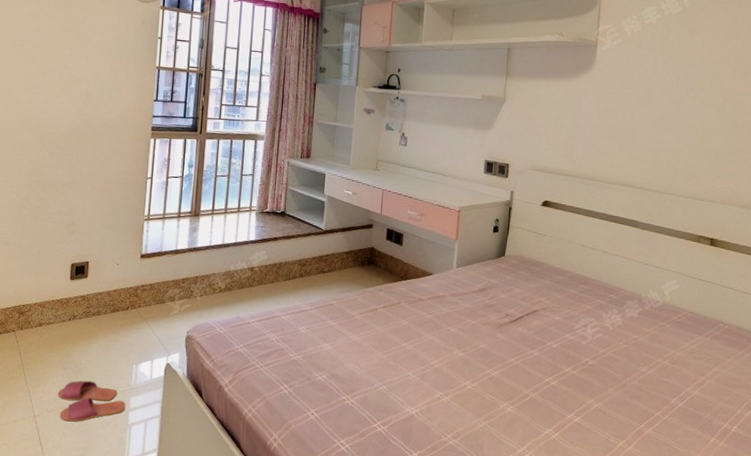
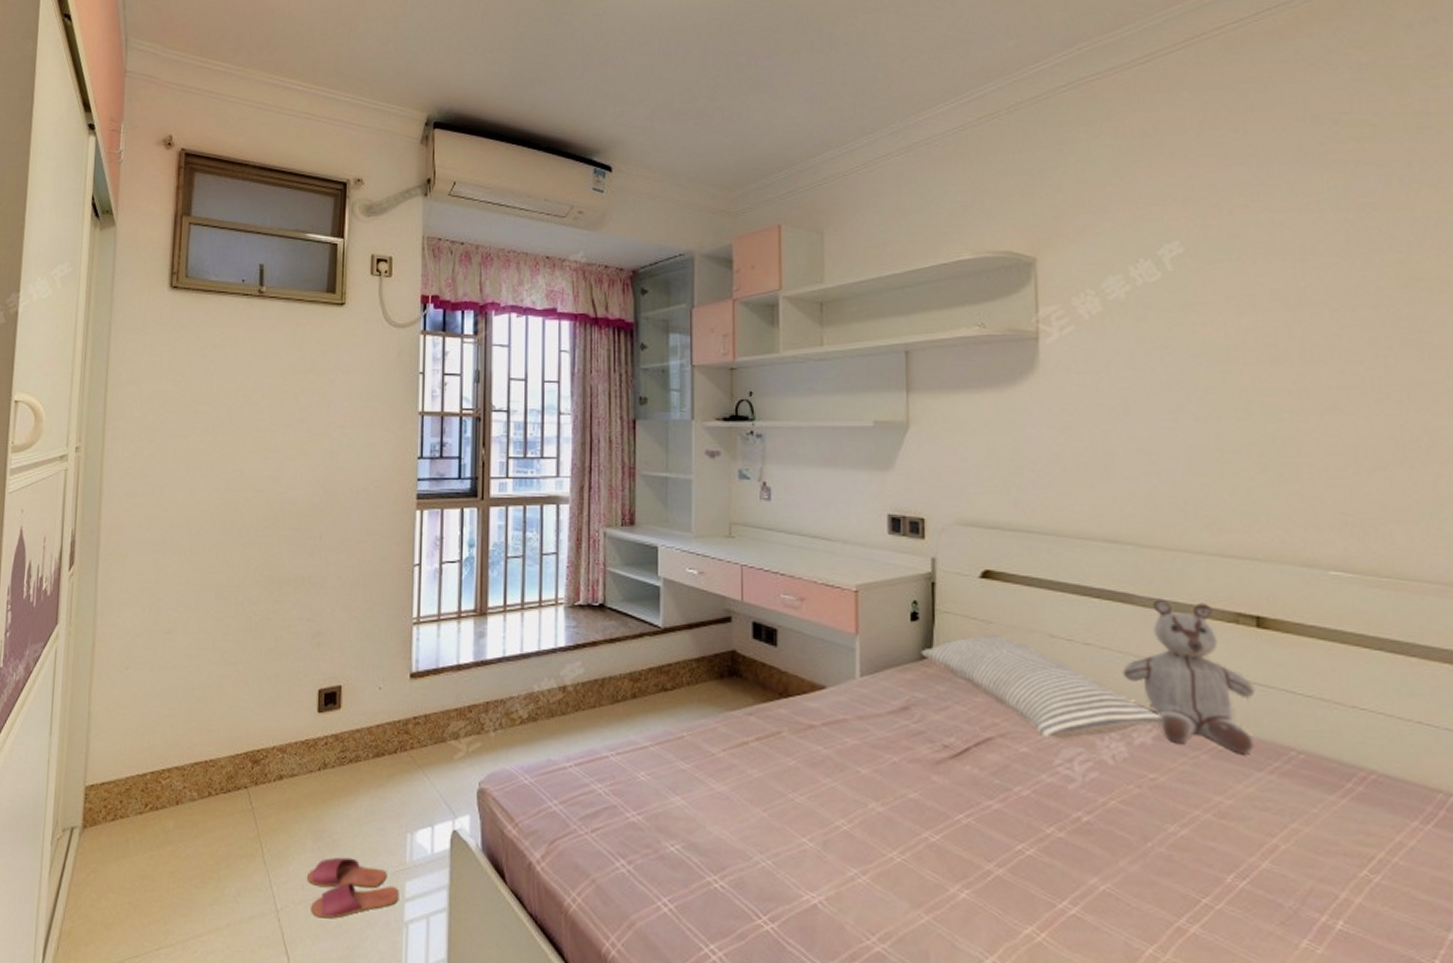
pillow: none [497,243,646,312] -> present [920,635,1164,738]
stuffed bear: none [624,224,703,324] -> present [1122,598,1254,753]

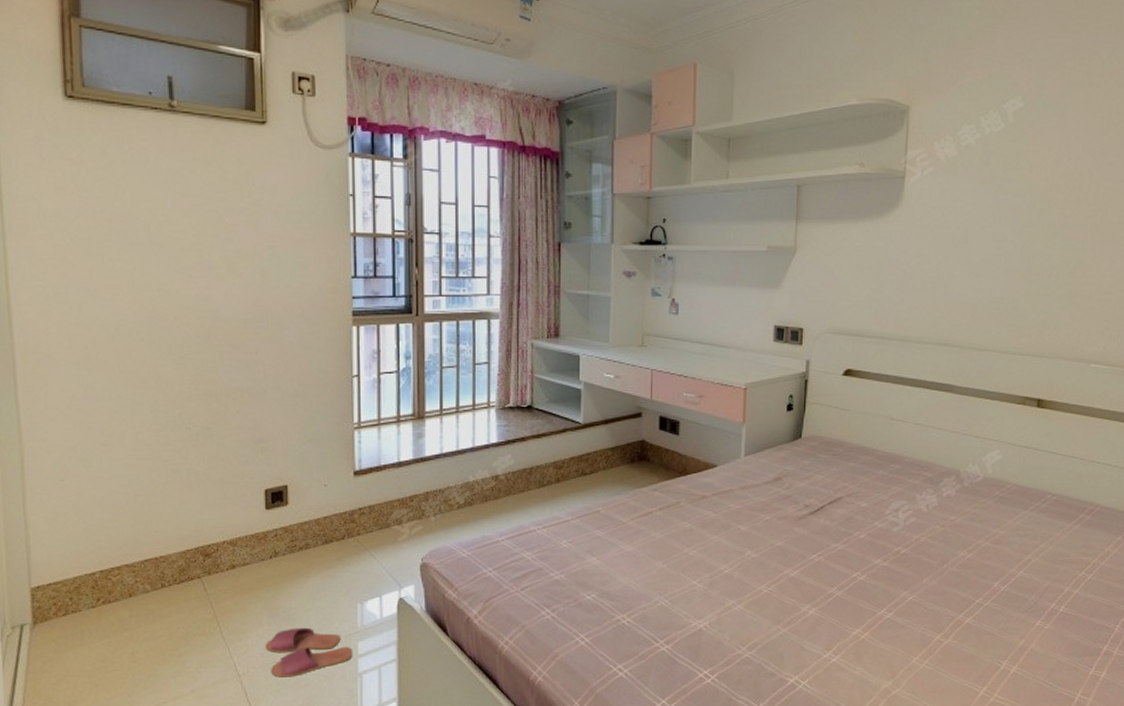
pillow: present [920,635,1164,738] -> none [792,420,965,495]
stuffed bear: present [1122,598,1254,753] -> none [940,388,1029,498]

